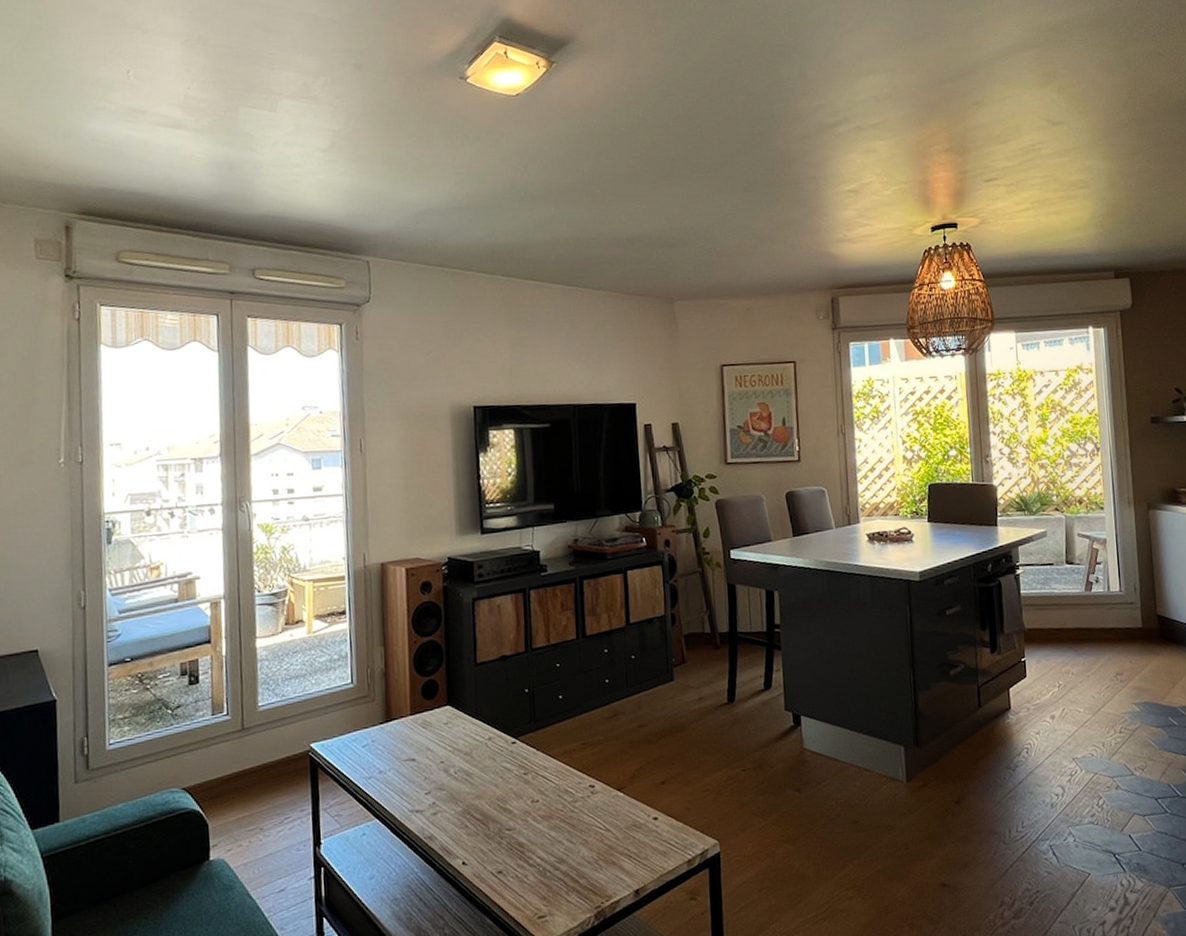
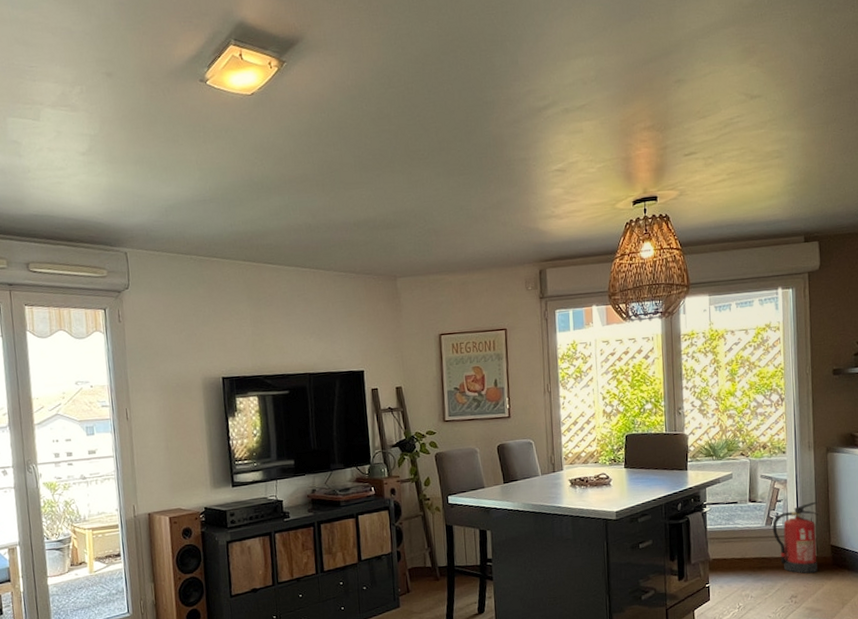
fire extinguisher: none [1092,564,1144,648] -> present [772,501,818,574]

